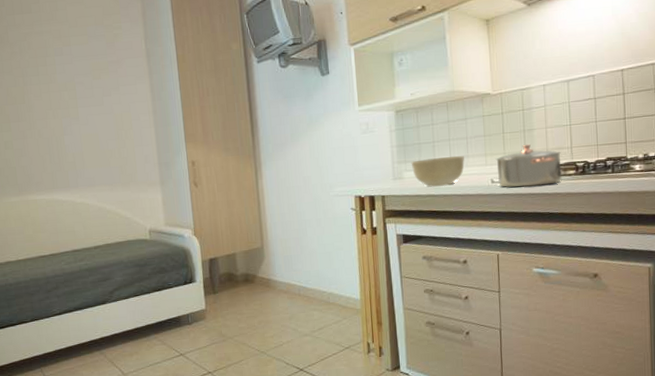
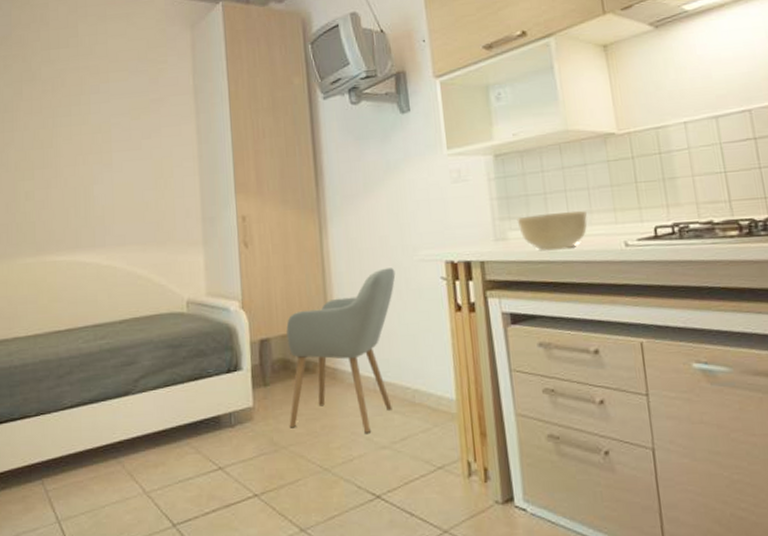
chair: none [230,201,316,326] -> present [286,268,396,433]
cooking pot: present [495,144,562,188] -> none [628,196,722,253]

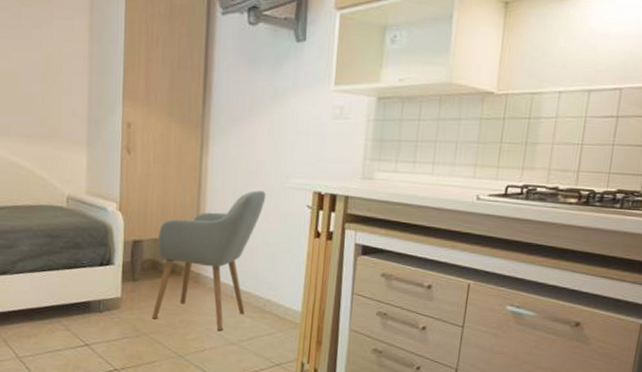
bowl: present [516,211,588,251] -> none [385,160,450,196]

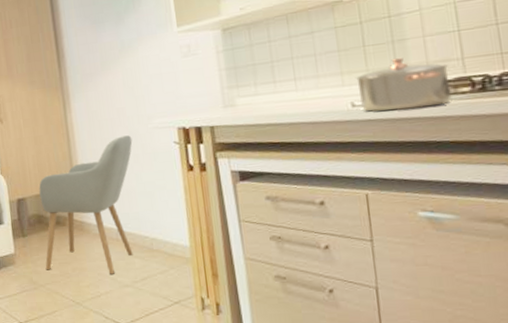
cooking pot: none [484,159,565,212] -> present [355,57,452,112]

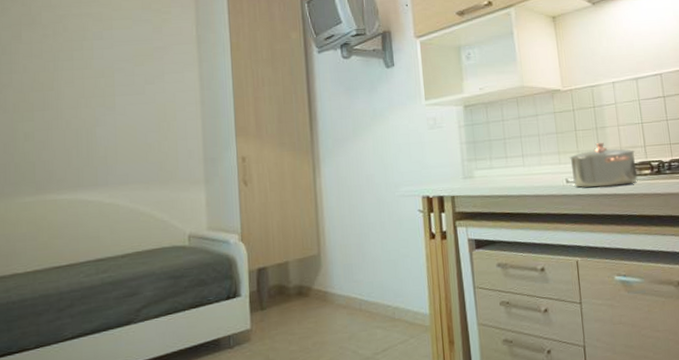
chair: present [39,135,133,274] -> none [282,202,380,347]

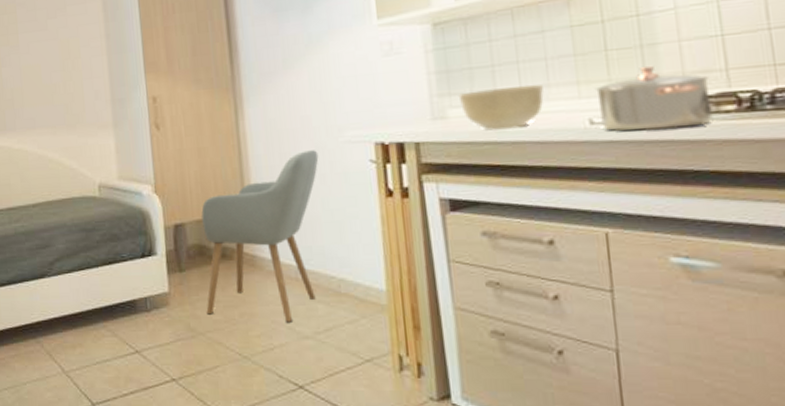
chair: none [282,202,380,347] -> present [201,150,319,322]
bowl: none [481,154,538,187] -> present [458,85,544,131]

